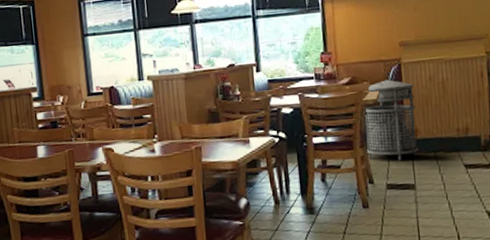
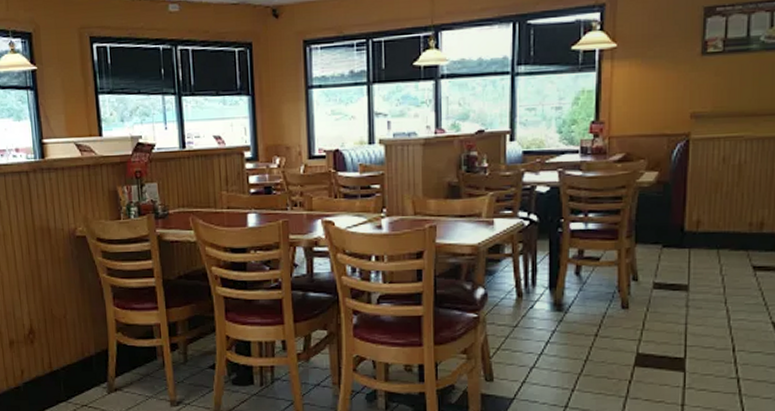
trash can: present [363,79,418,161] -> none [634,158,703,256]

